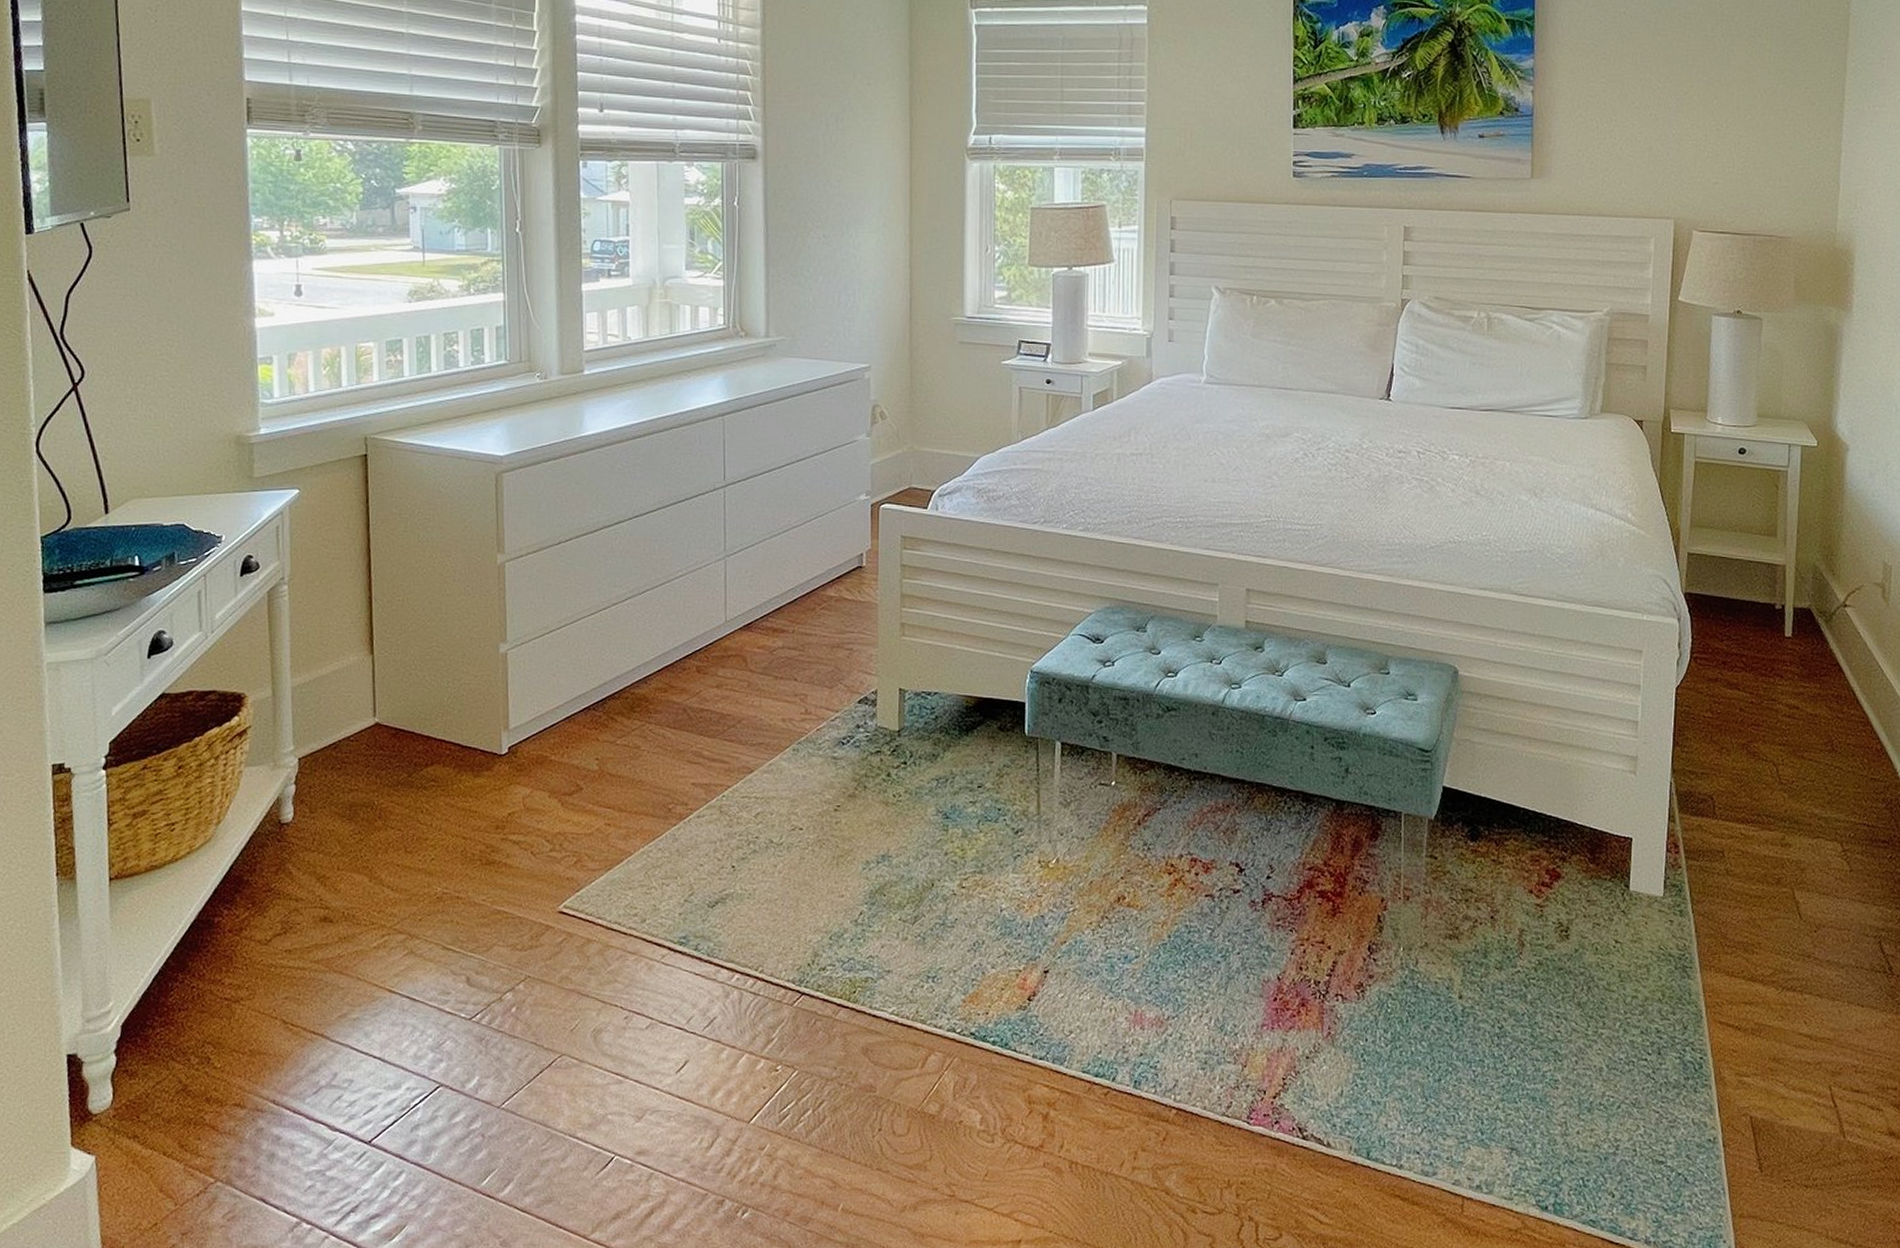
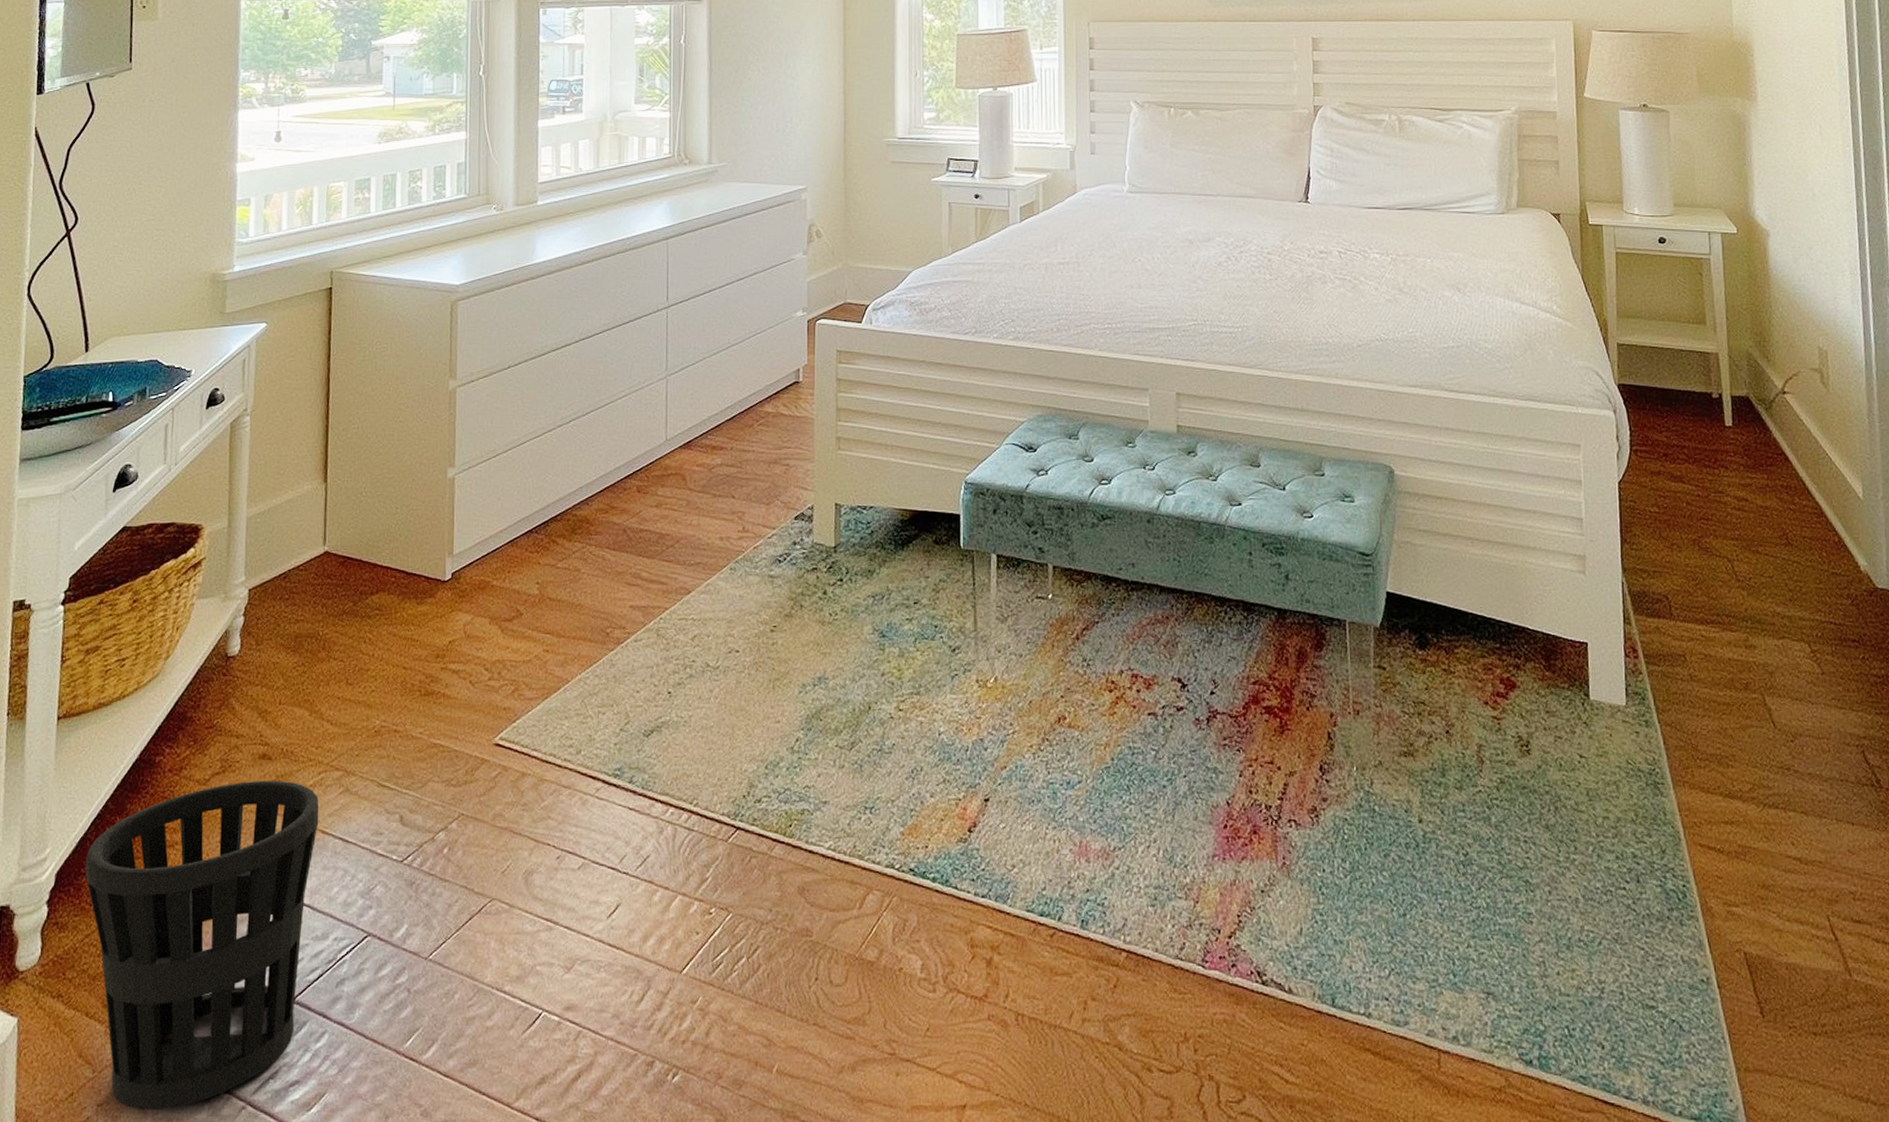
wastebasket: none [151,941,385,1238] -> present [85,780,319,1109]

